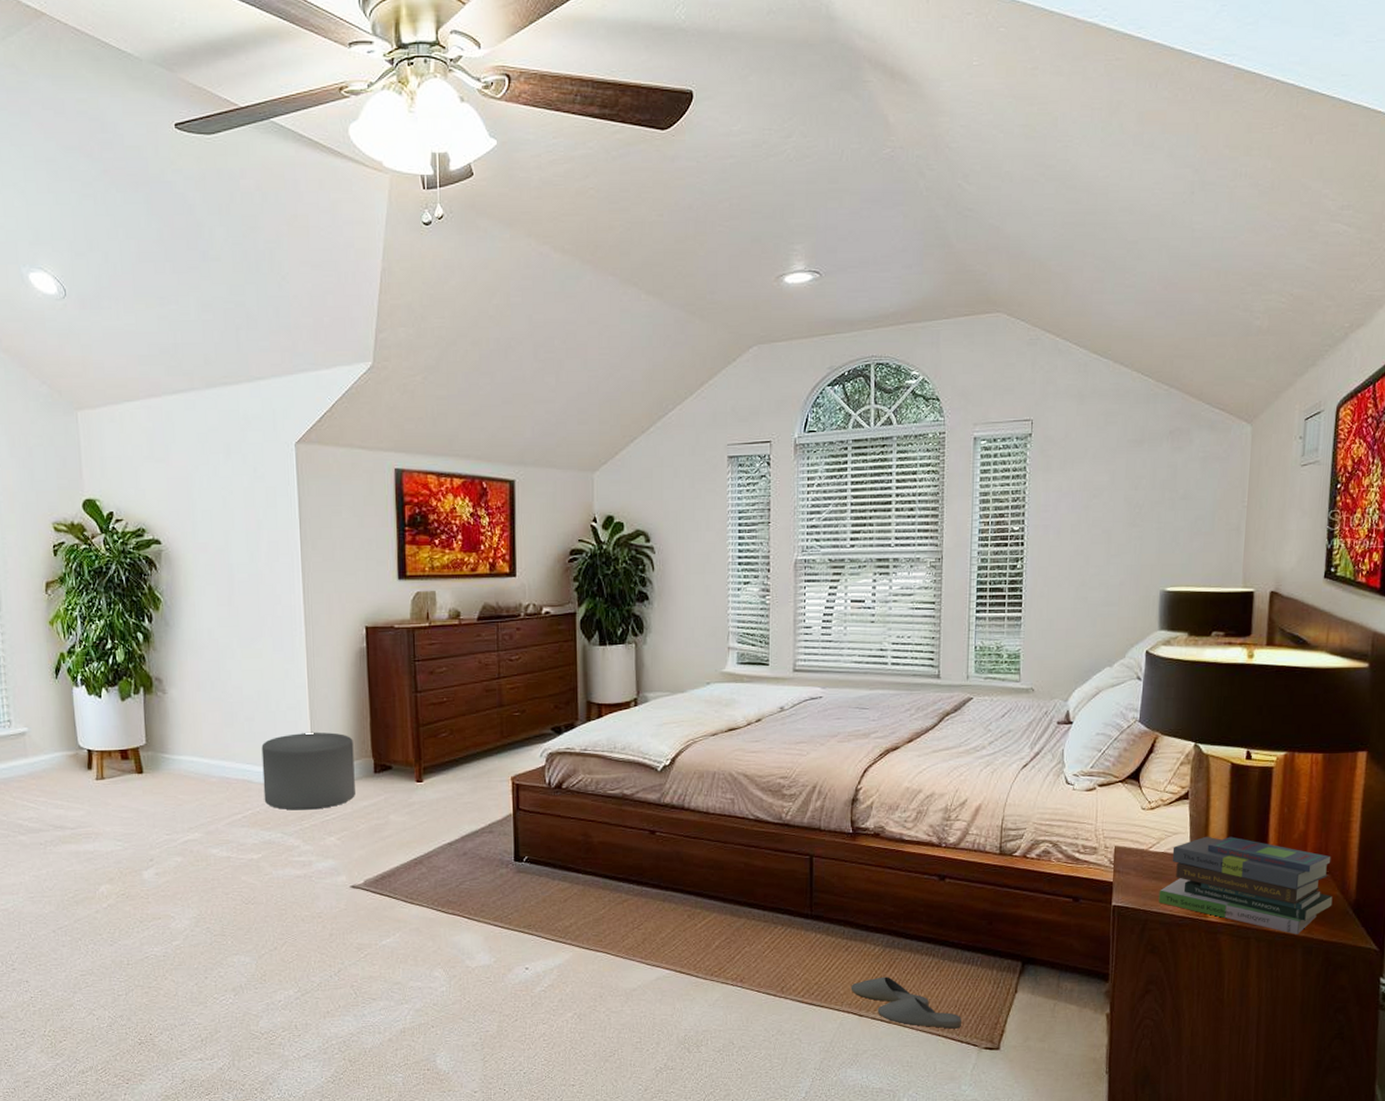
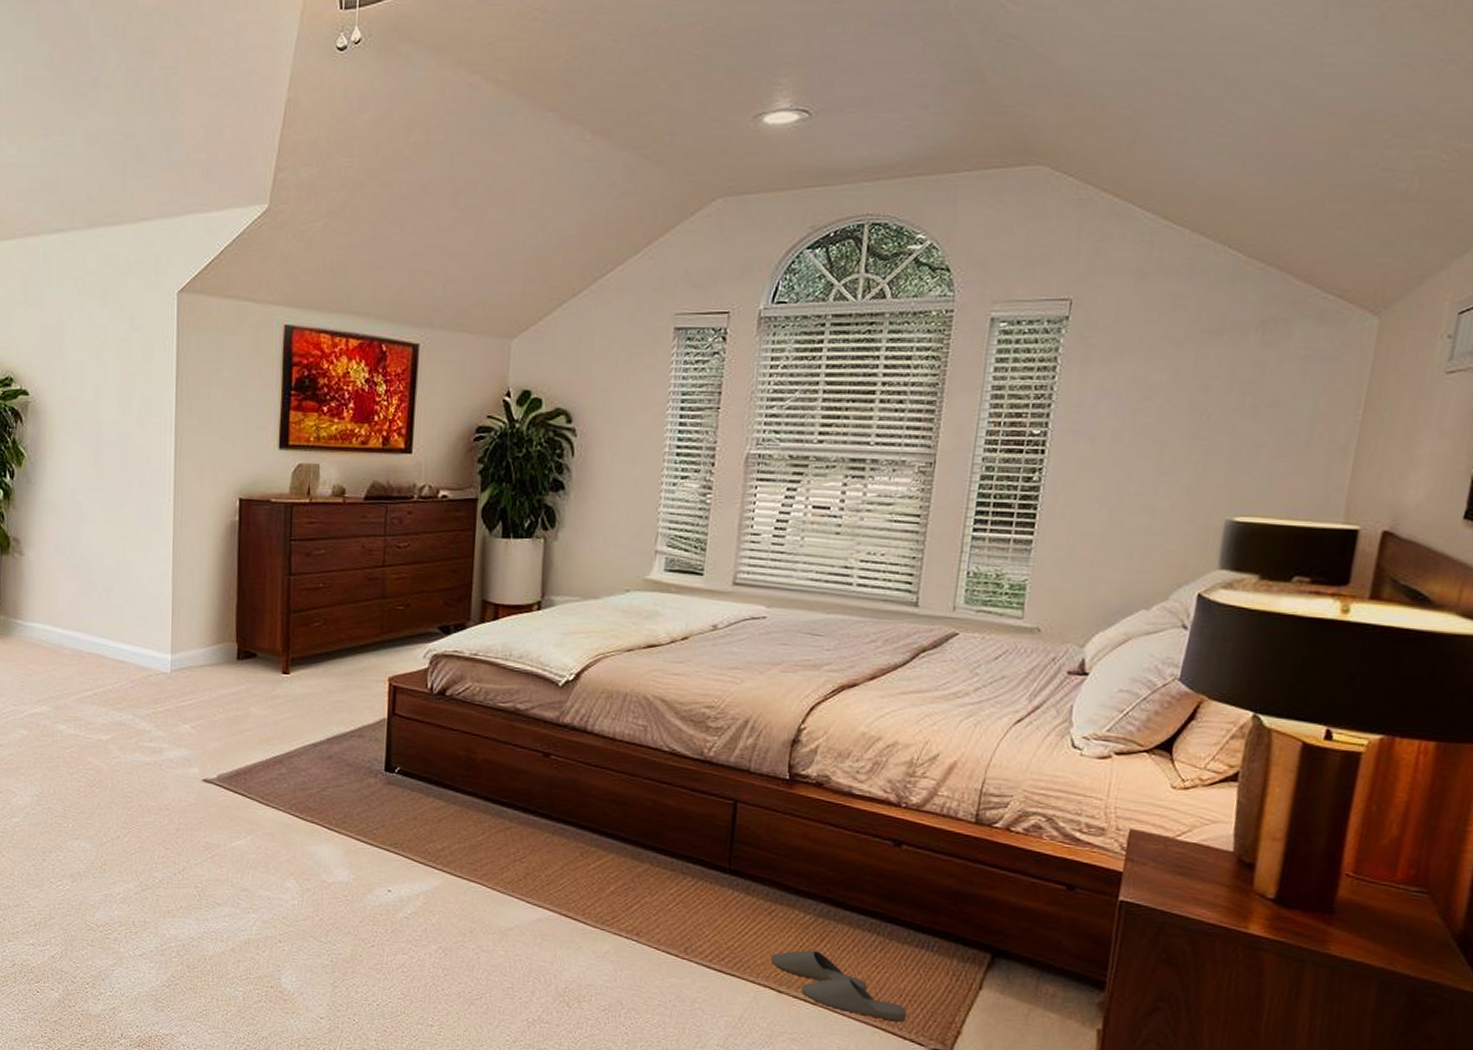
pouf: present [261,732,355,810] -> none [117,609,217,694]
books: present [1158,836,1333,934] -> none [1182,829,1434,964]

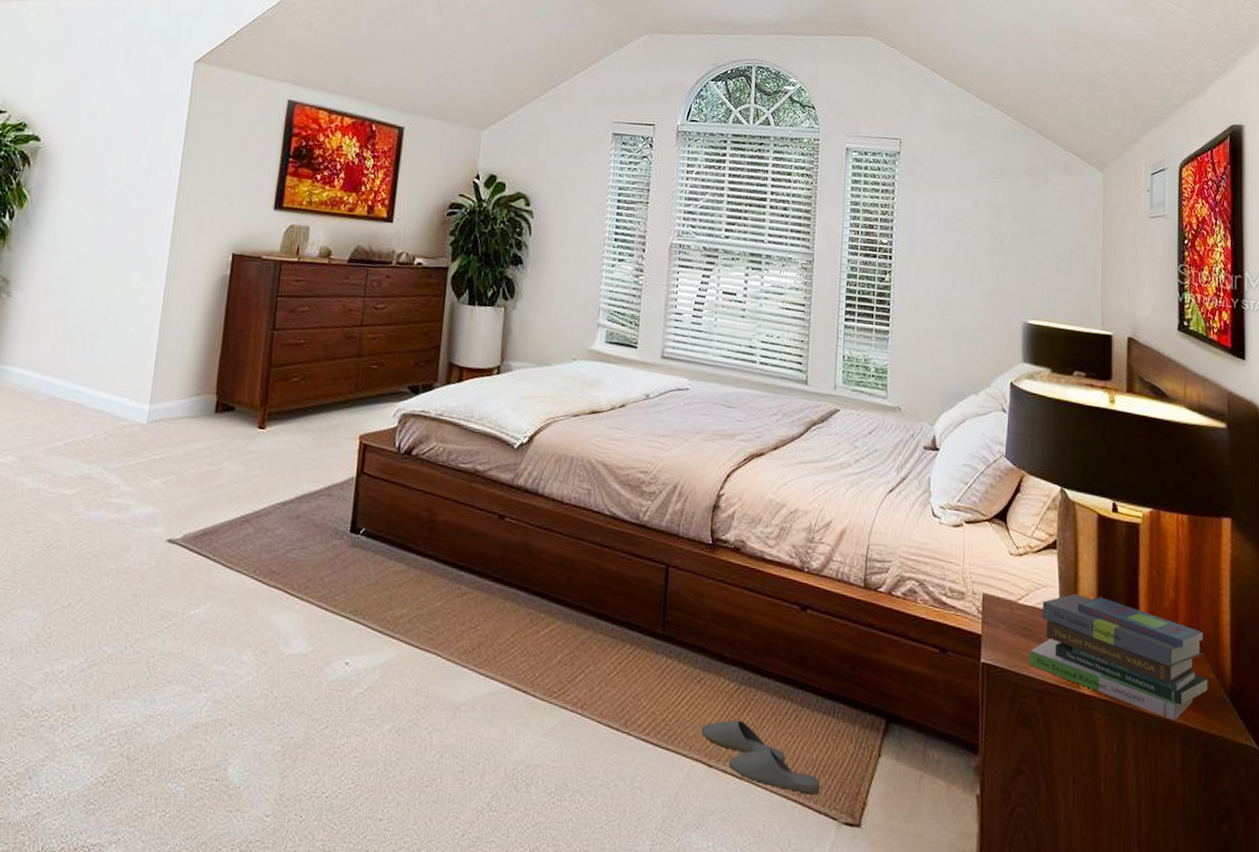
books: none [1182,829,1434,964] -> present [1029,593,1208,720]

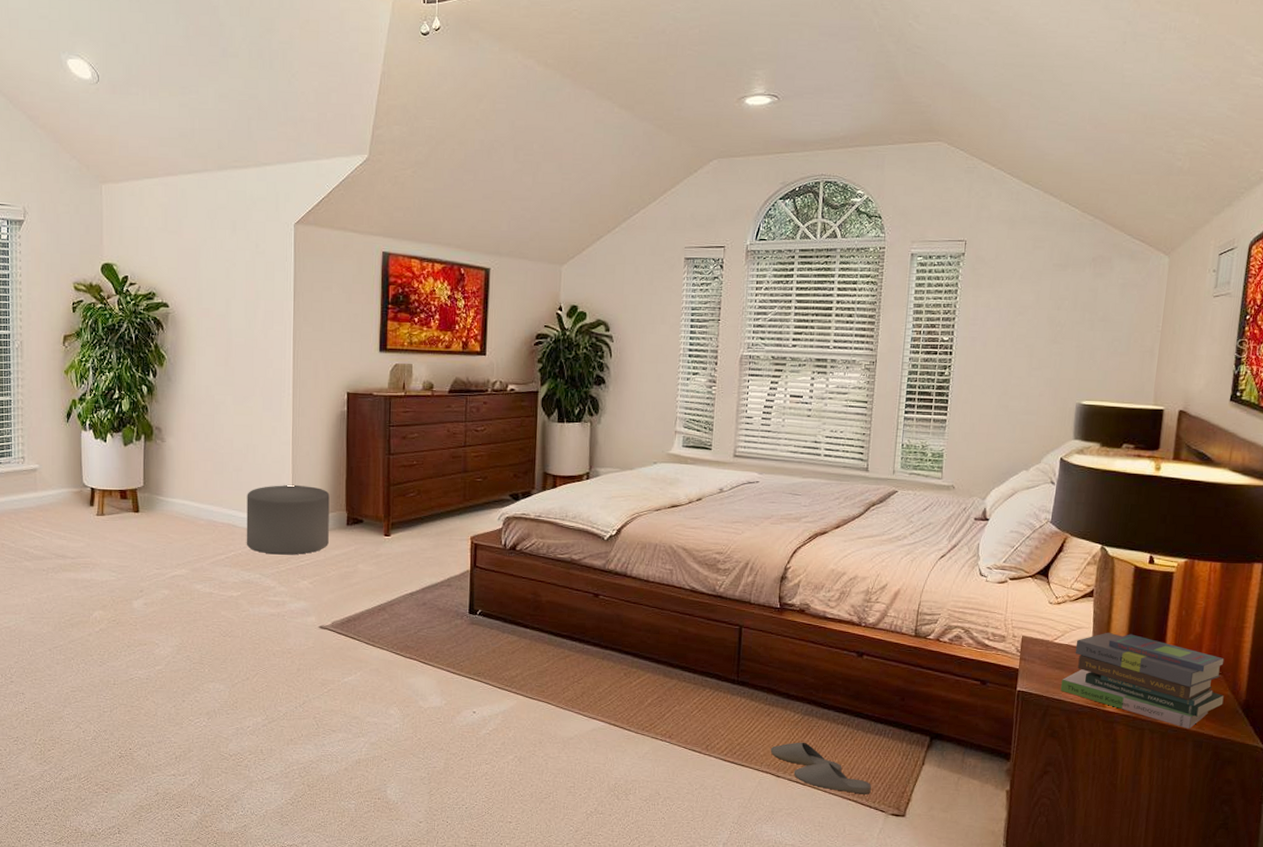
pouf: none [91,358,199,446] -> present [246,485,330,555]

